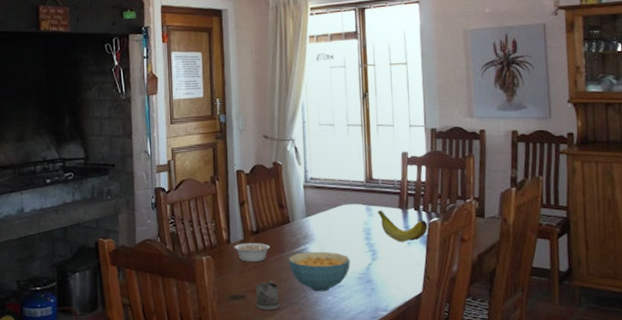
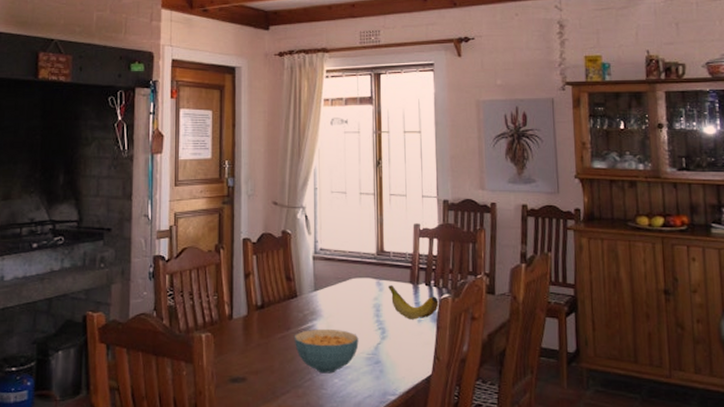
legume: present [234,243,271,262] -> none [236,319,276,340]
tea glass holder: present [255,280,280,310] -> none [257,360,284,395]

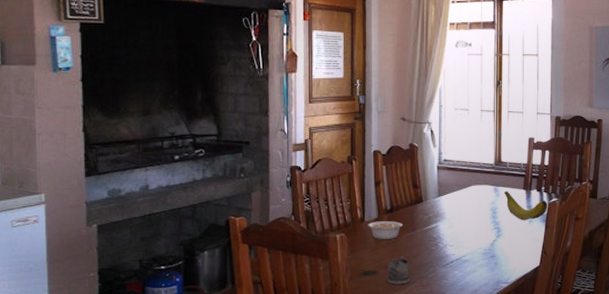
legume: none [236,319,276,340] -> present [368,221,403,239]
tea glass holder: none [257,360,284,395] -> present [386,256,410,285]
cereal bowl: present [294,328,359,374] -> none [419,229,477,267]

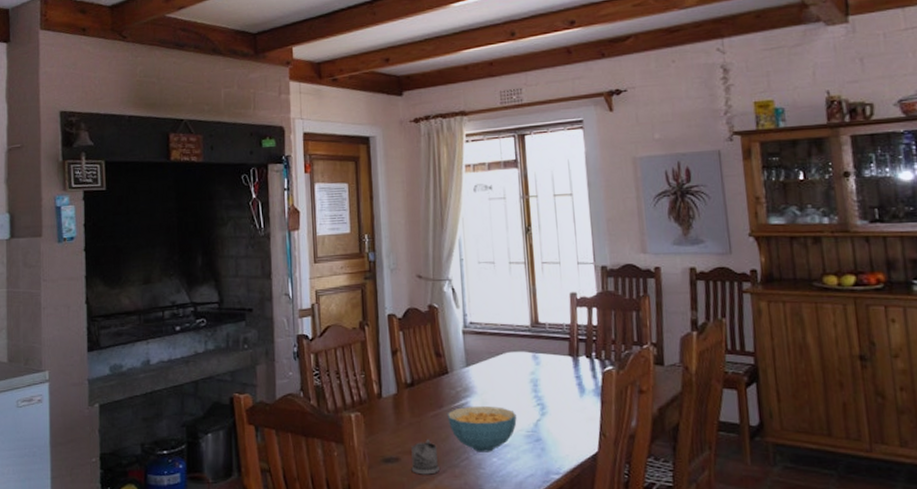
legume: present [368,221,403,239] -> none [386,397,427,419]
cereal bowl: none [419,229,477,267] -> present [447,405,517,452]
fruit: present [504,191,548,220] -> none [546,359,602,394]

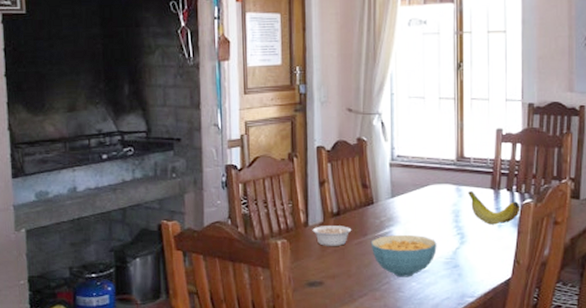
legume: none [386,397,427,419] -> present [312,226,352,246]
tea glass holder: present [411,439,439,475] -> none [334,265,361,297]
fruit: none [546,359,602,394] -> present [468,191,520,225]

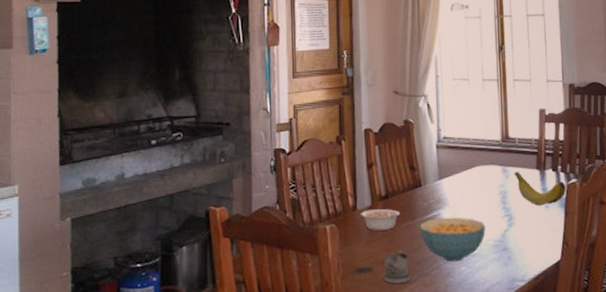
tea glass holder: none [334,265,361,297] -> present [383,249,411,284]

